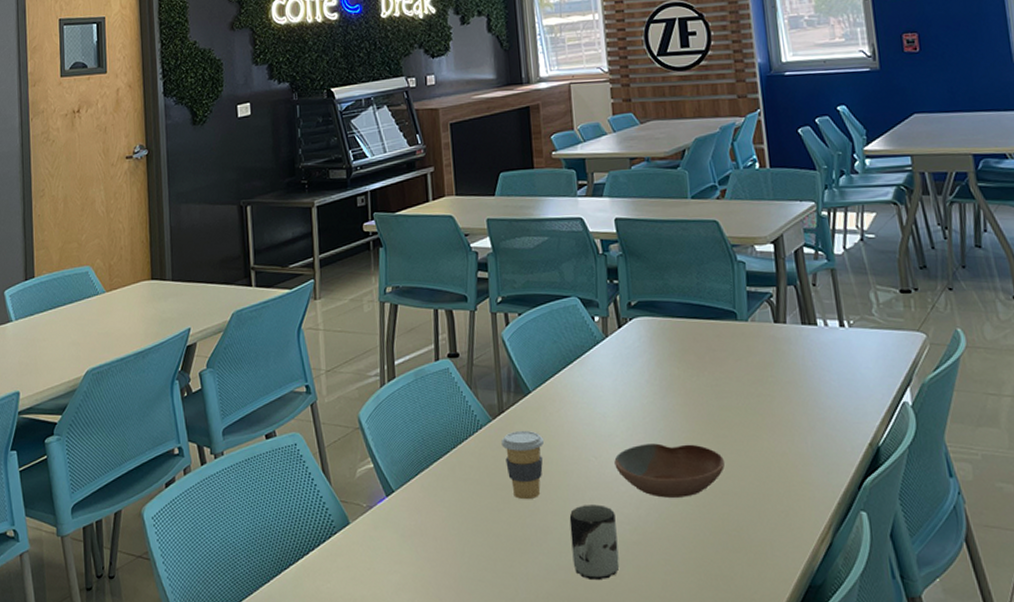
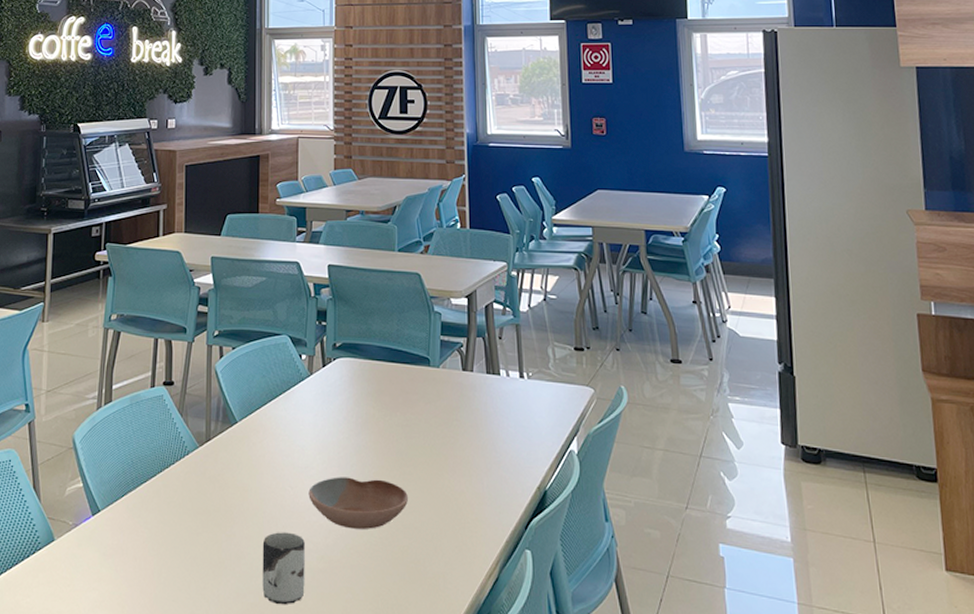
coffee cup: present [501,431,545,500] -> none [206,459,246,525]

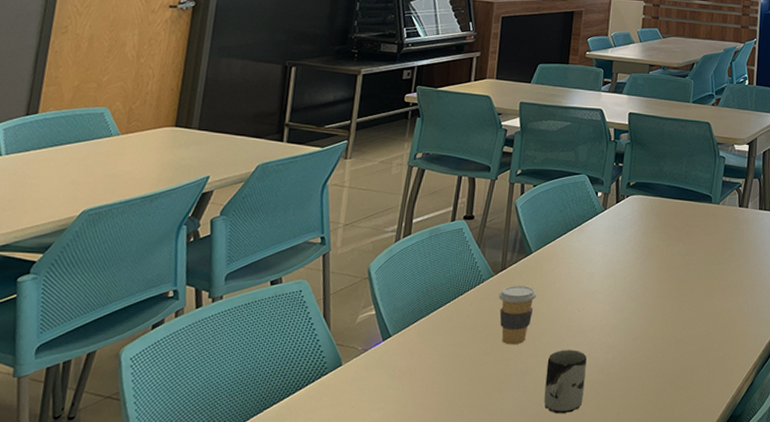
coffee cup: none [206,459,246,525] -> present [499,286,538,345]
bowl: present [308,477,409,529] -> none [593,300,683,345]

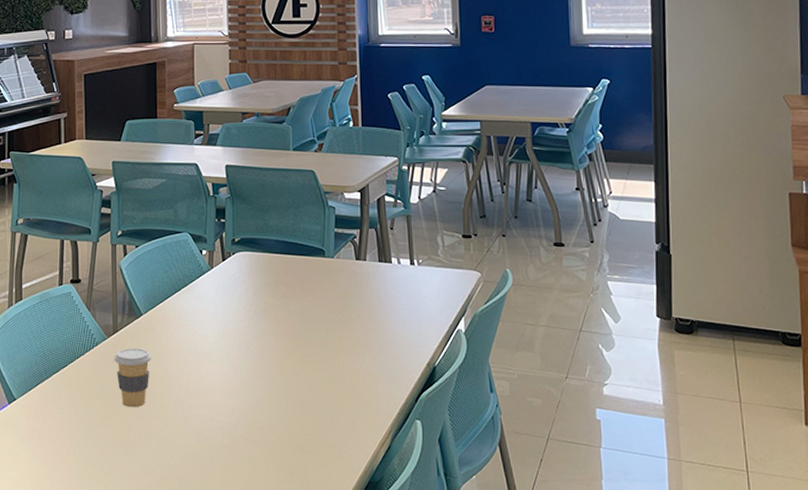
cup: present [544,350,587,414] -> none [170,412,211,477]

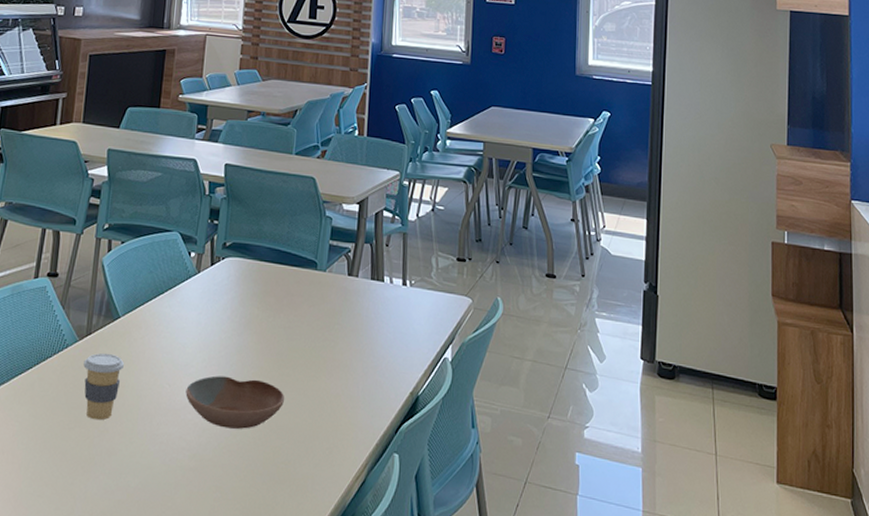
bowl: none [212,361,306,407] -> present [185,376,285,429]

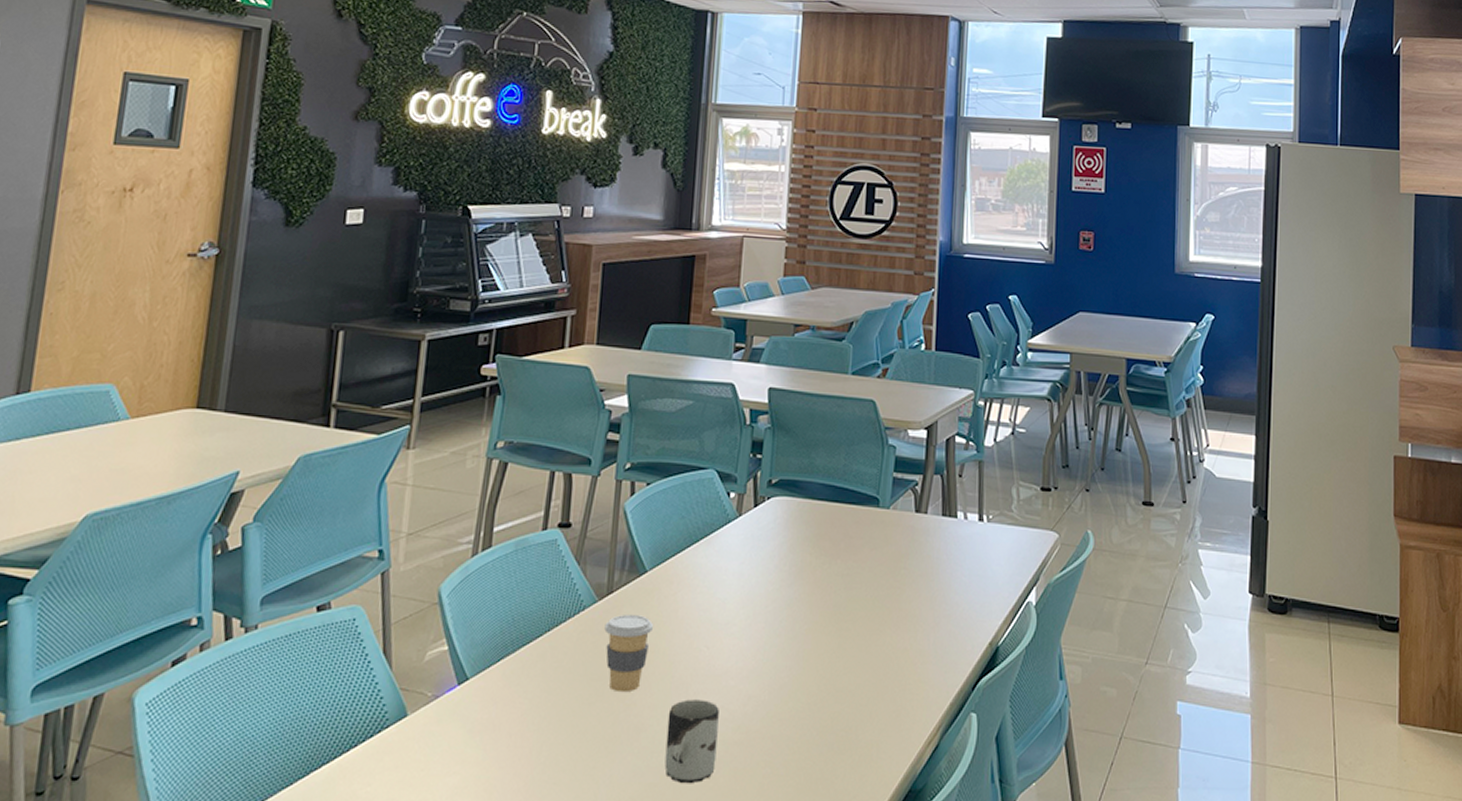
cup: none [131,429,178,503] -> present [664,699,719,784]
bowl: present [185,376,285,429] -> none [727,634,844,694]

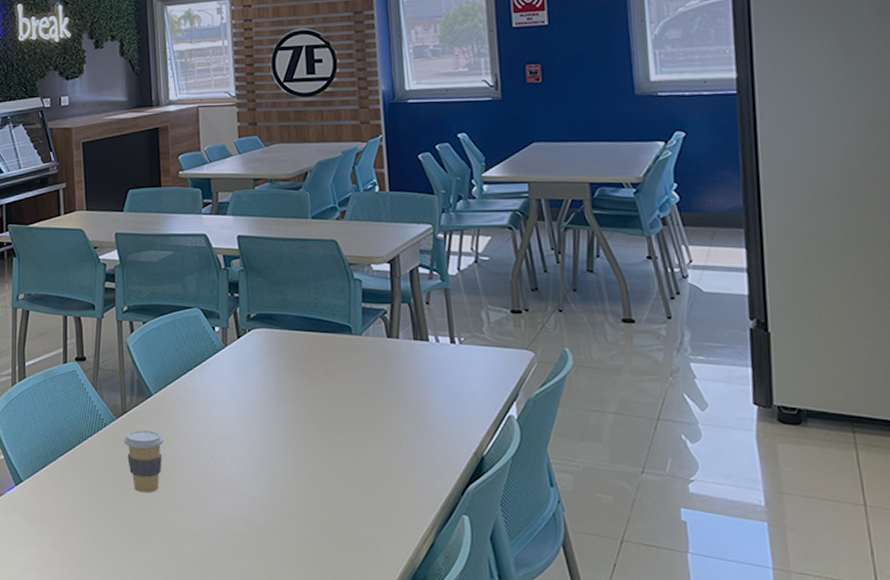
cup: present [664,699,719,784] -> none [185,499,232,569]

